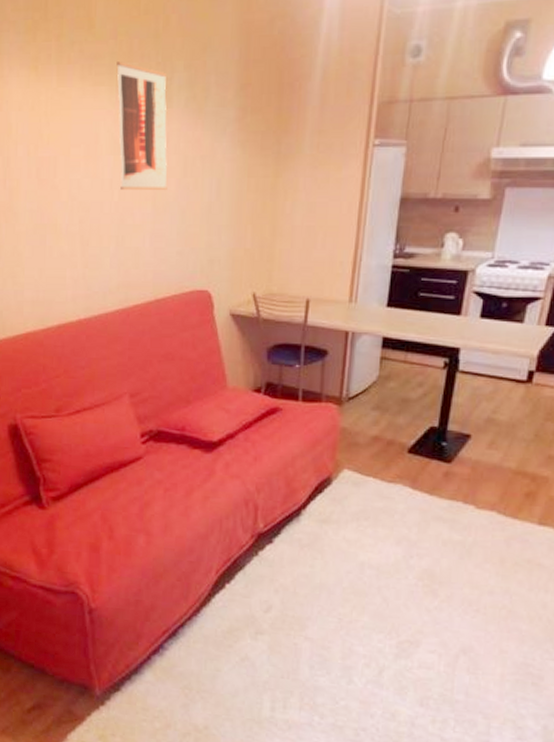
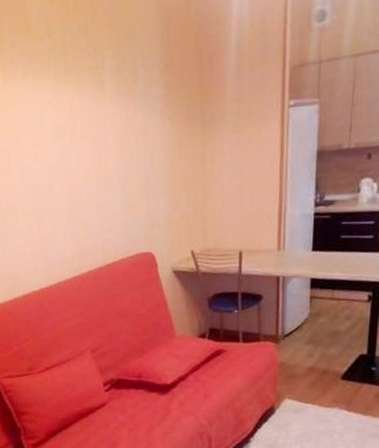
wall art: present [116,61,167,190] -> none [53,56,108,171]

